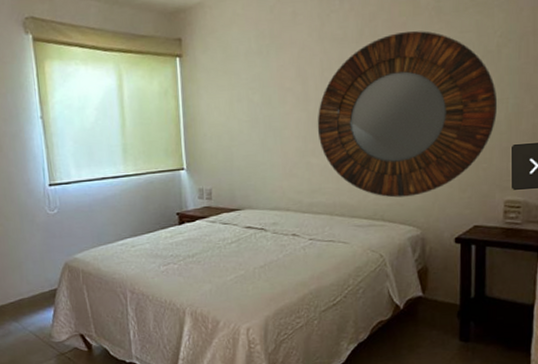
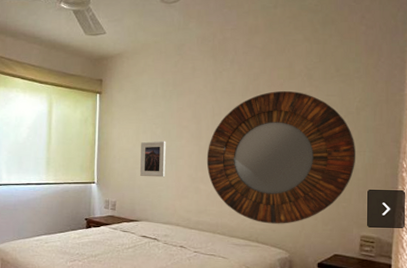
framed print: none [236,109,269,156] -> present [140,141,166,178]

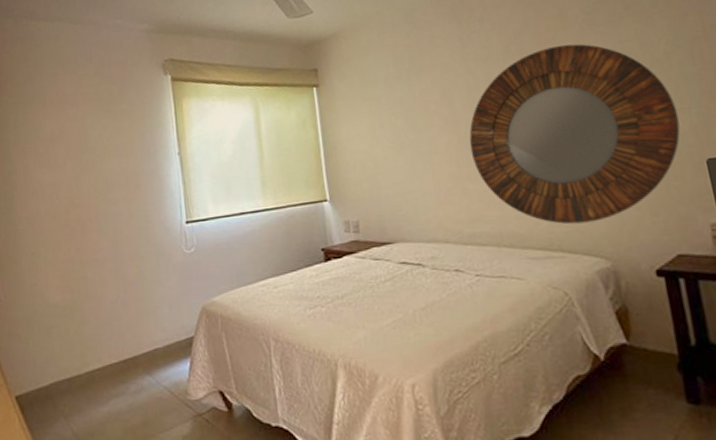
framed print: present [140,141,166,178] -> none [379,133,419,183]

